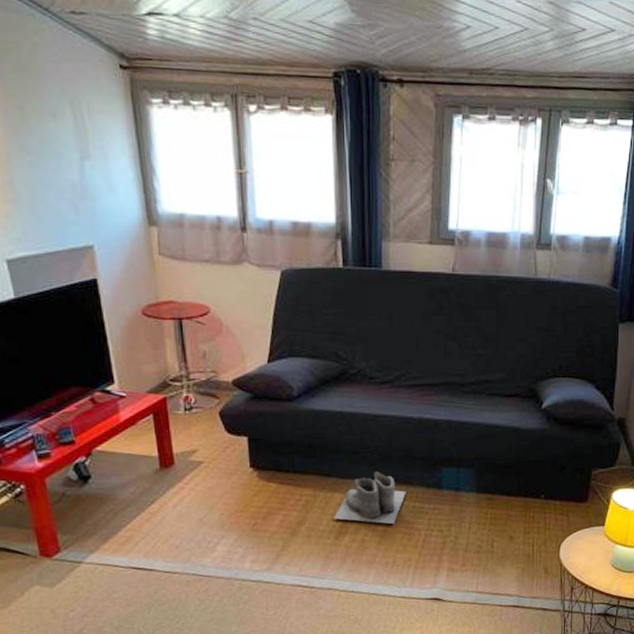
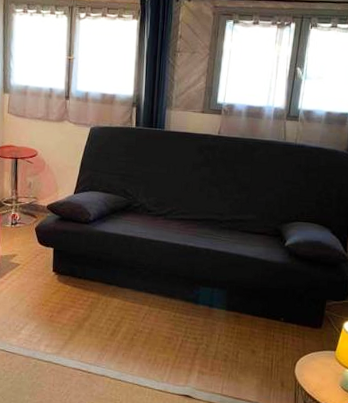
boots: present [334,472,406,525] -> none [111,284,169,329]

